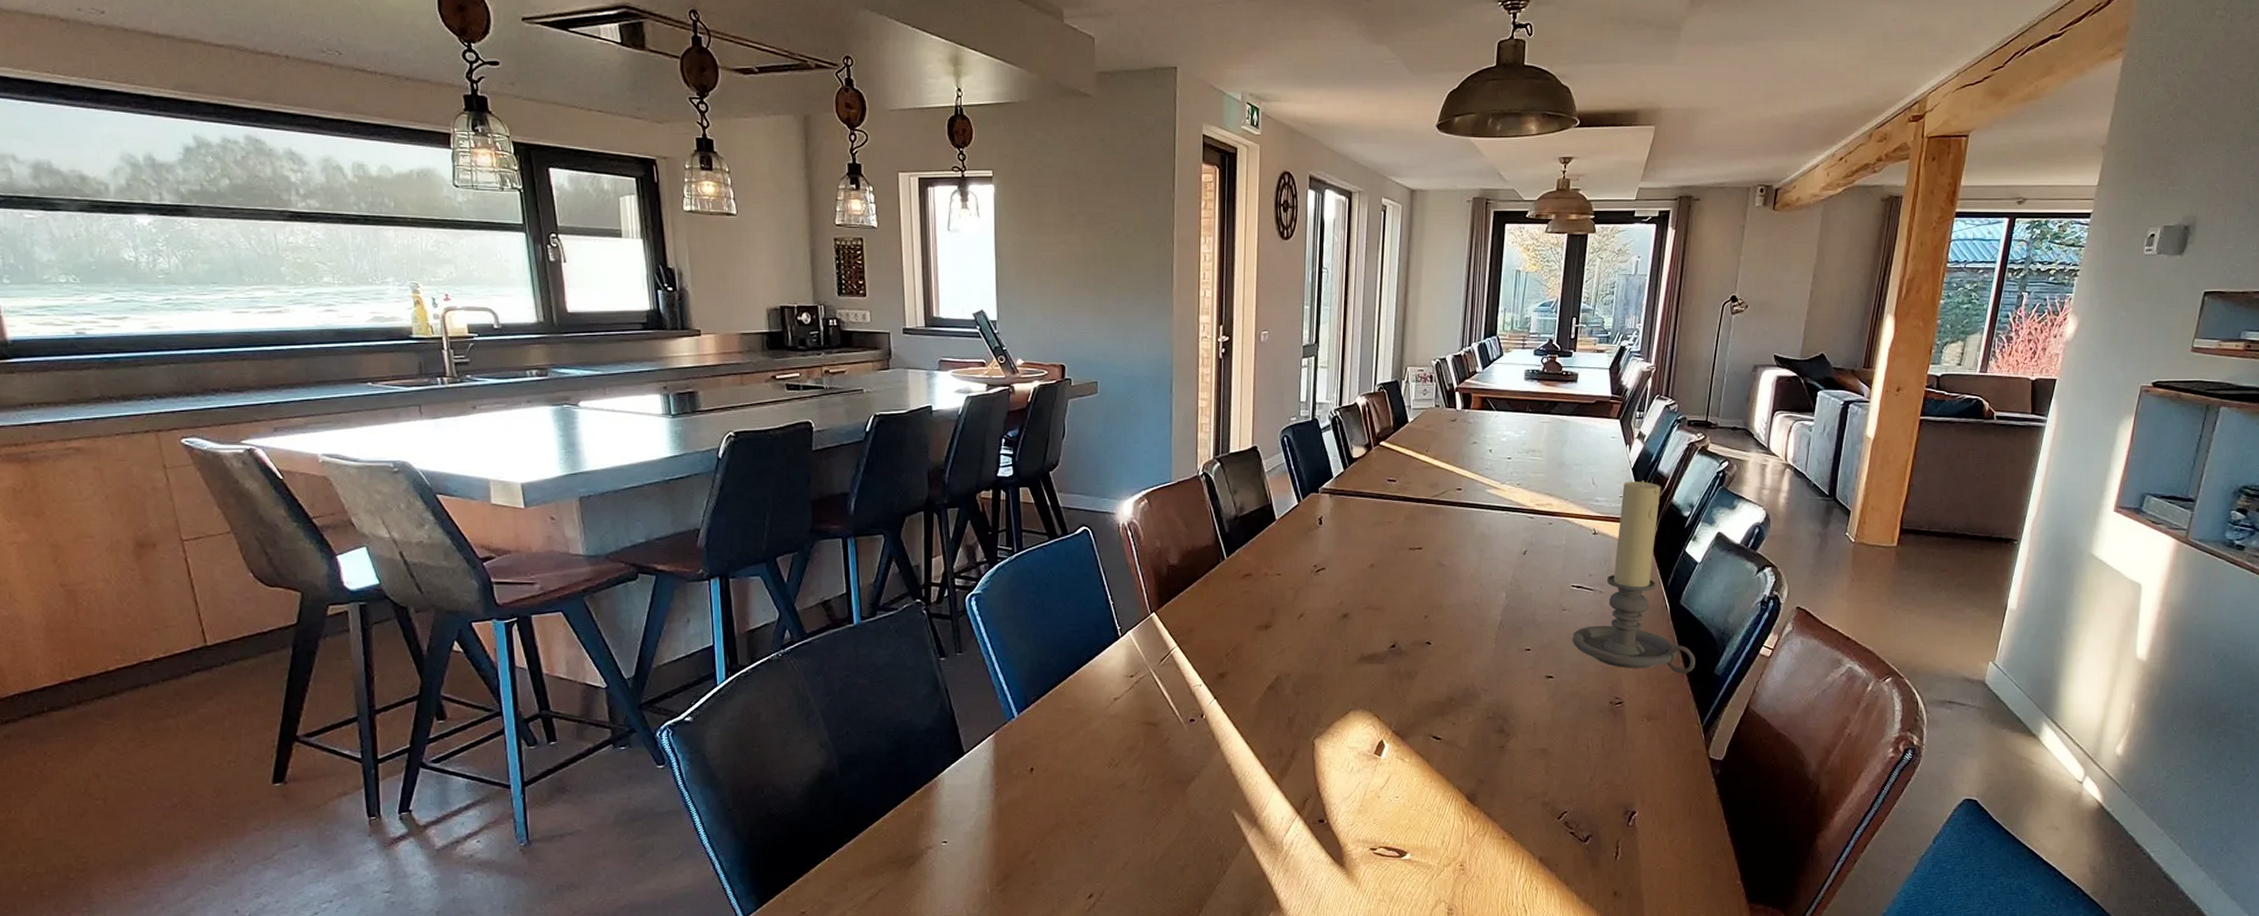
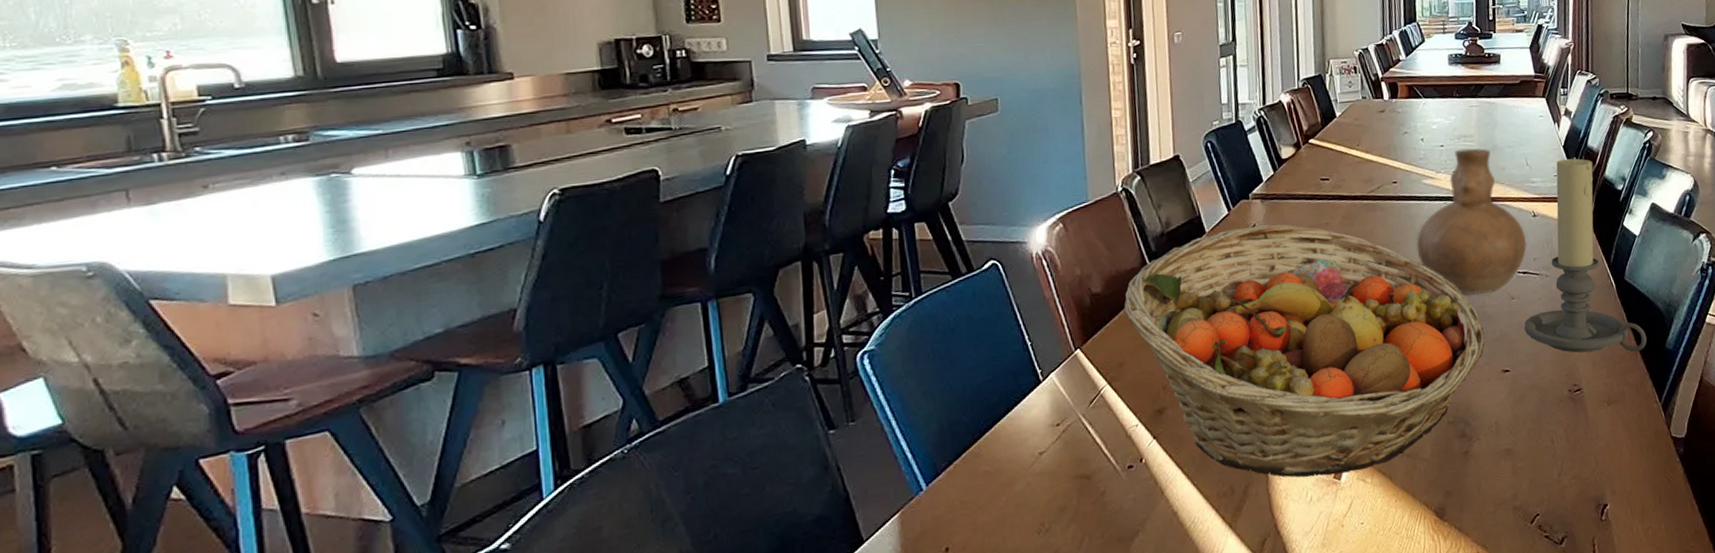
fruit basket: none [1196,517,1532,751] -> present [1124,224,1485,478]
vase: none [1474,463,1585,603] -> present [1416,148,1527,295]

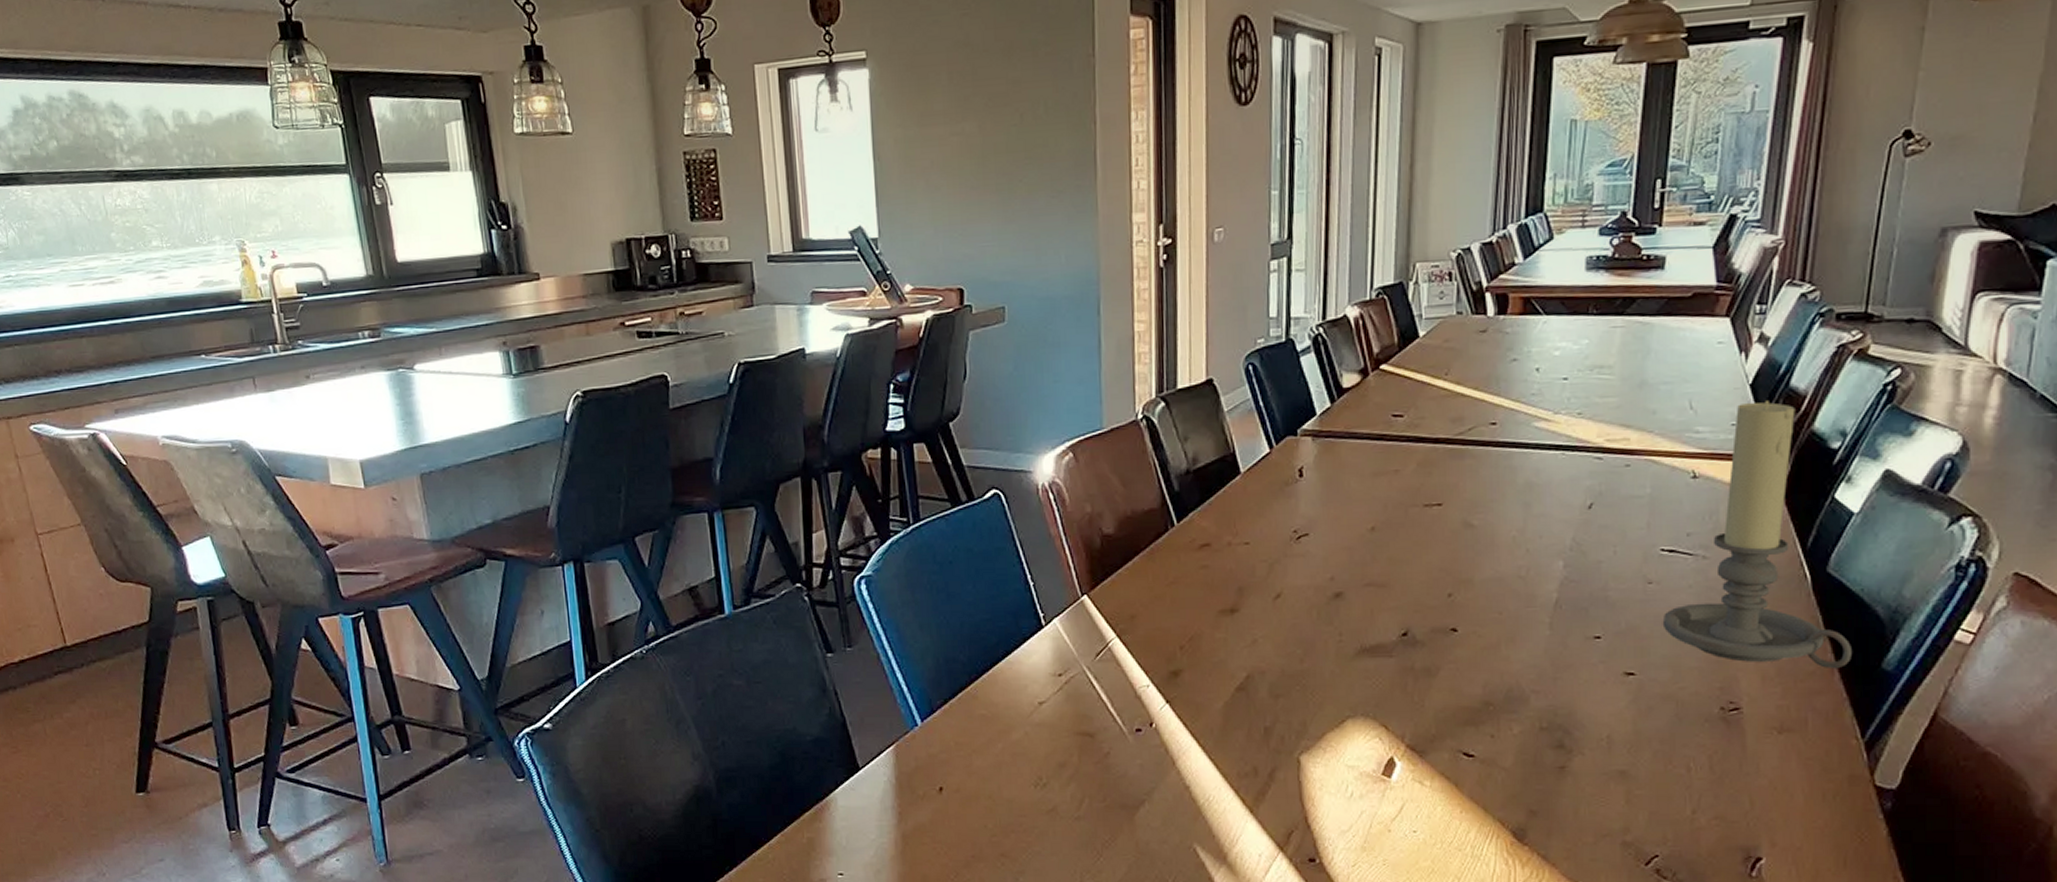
fruit basket: present [1124,224,1485,478] -> none [1139,467,1603,771]
vase: present [1416,148,1527,295] -> none [1517,383,1679,575]

